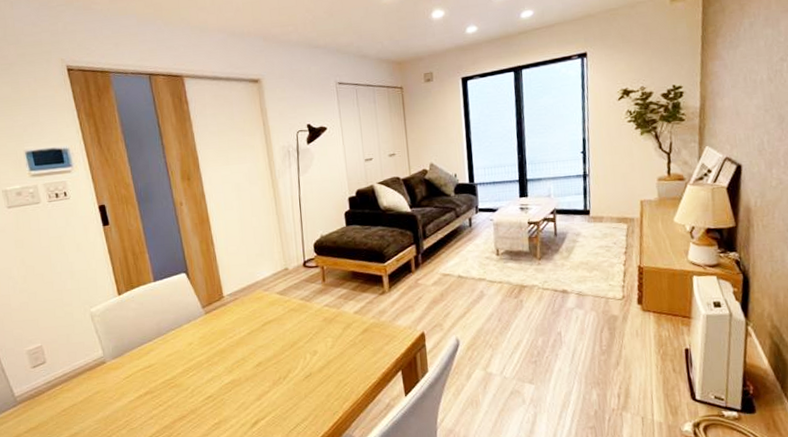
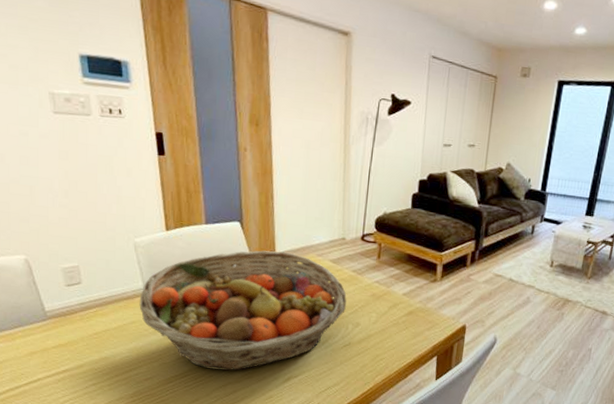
fruit basket: none [101,293,301,427] -> present [139,250,347,371]

